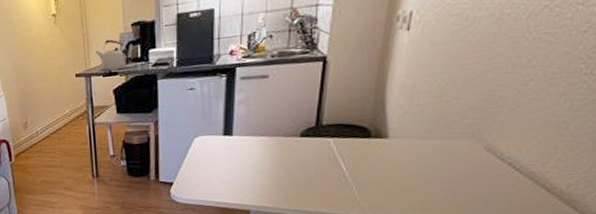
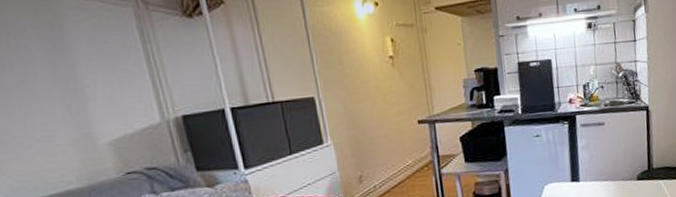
kettle: present [95,39,130,71] -> none [438,85,475,118]

